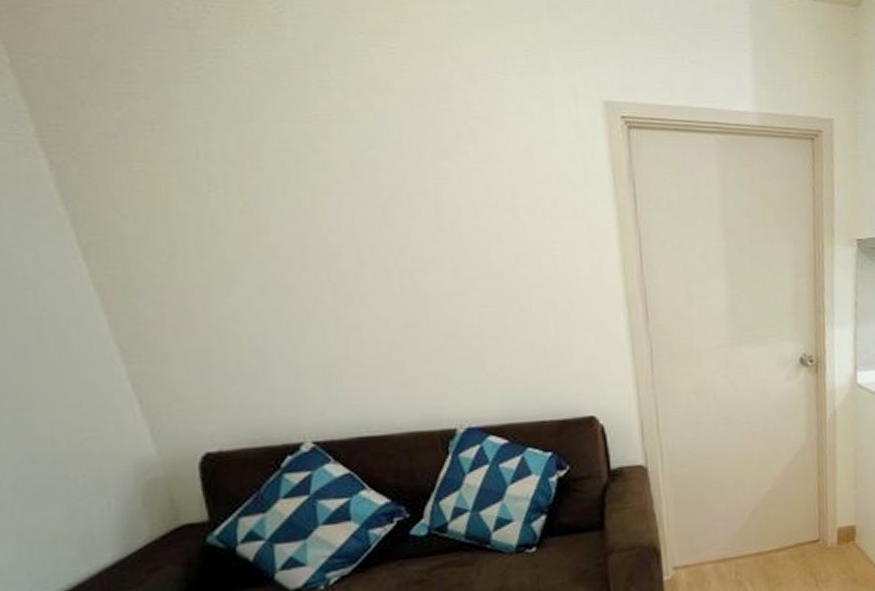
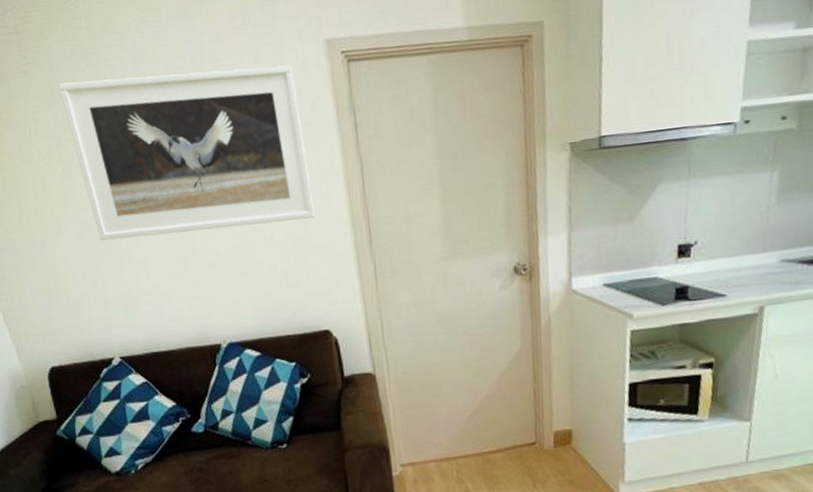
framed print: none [246,99,583,297] -> present [58,65,315,240]

